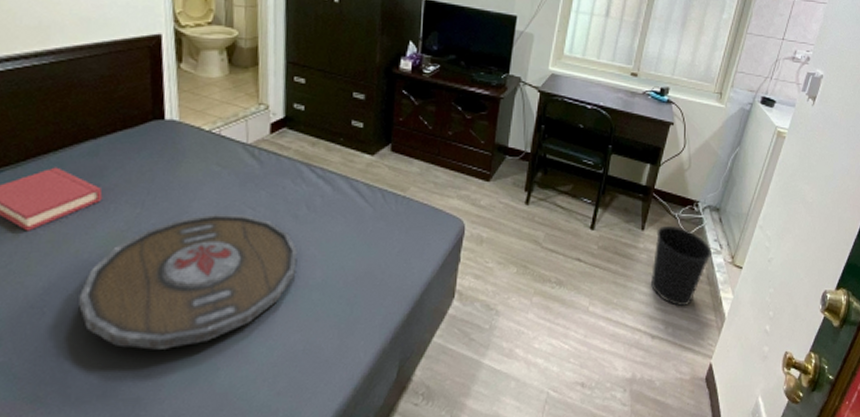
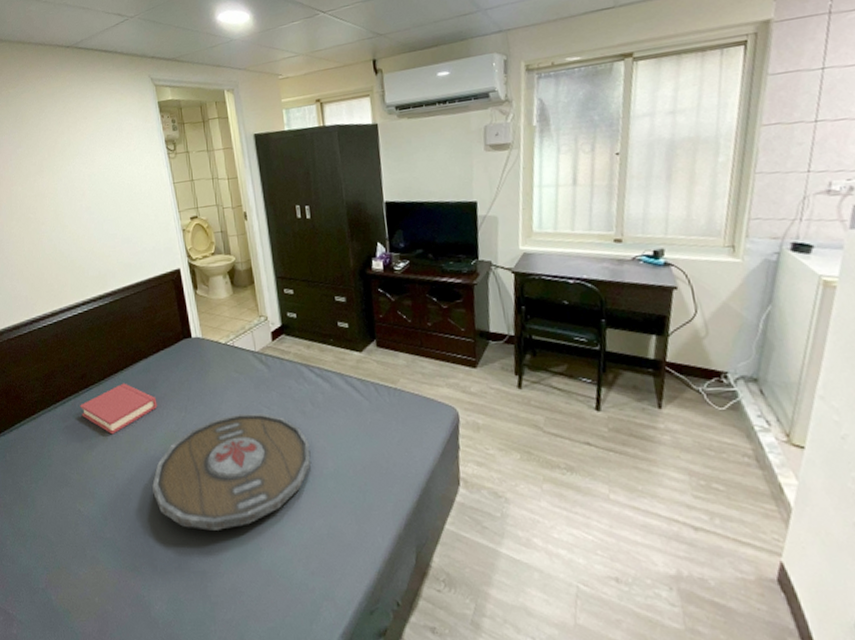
wastebasket: present [651,225,711,307] -> none [678,401,757,495]

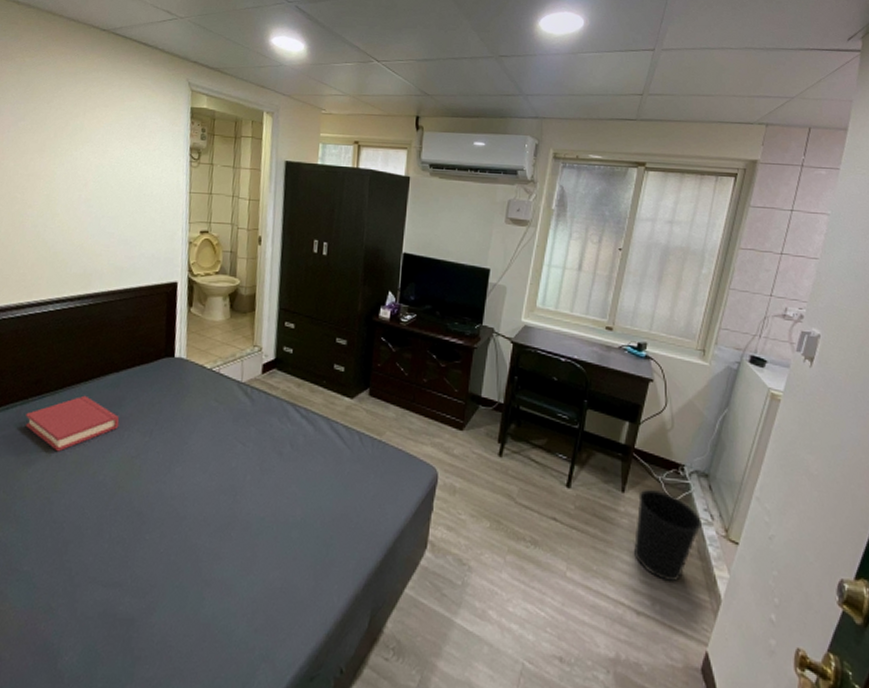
serving tray: present [152,413,311,531] -> none [91,446,280,574]
wastebasket: none [678,401,757,495] -> present [634,488,702,582]

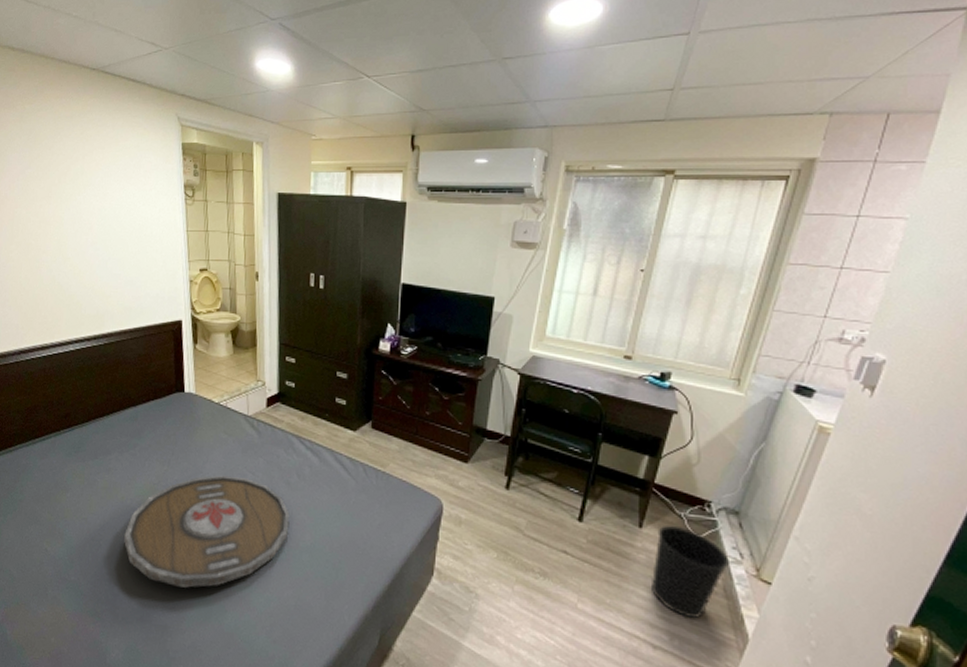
hardback book: present [26,395,120,452] -> none [60,428,140,479]
serving tray: none [91,446,280,574] -> present [124,475,290,588]

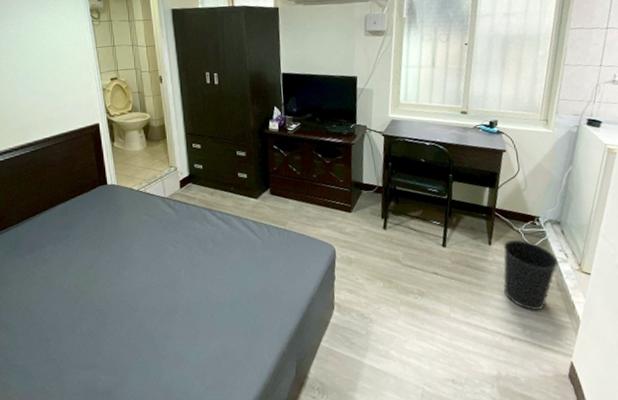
serving tray: present [124,475,290,588] -> none [65,251,210,355]

